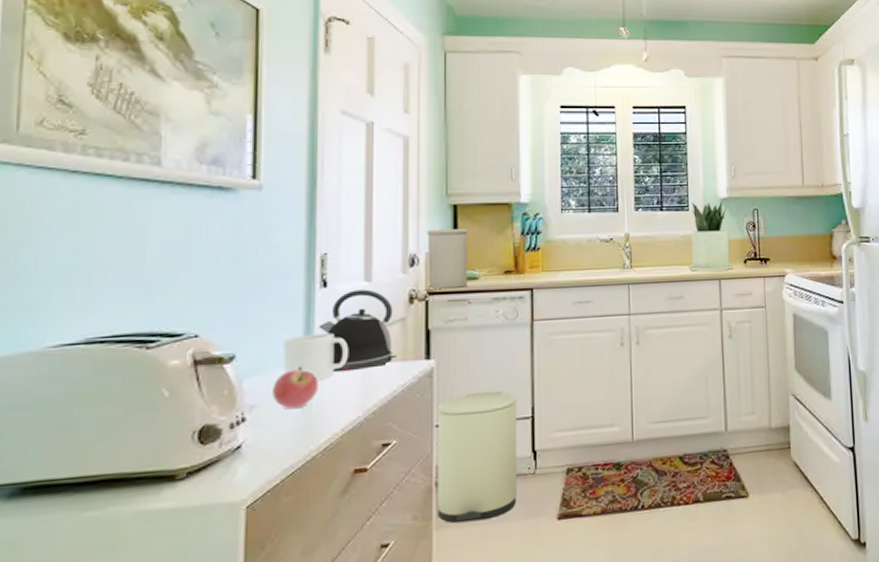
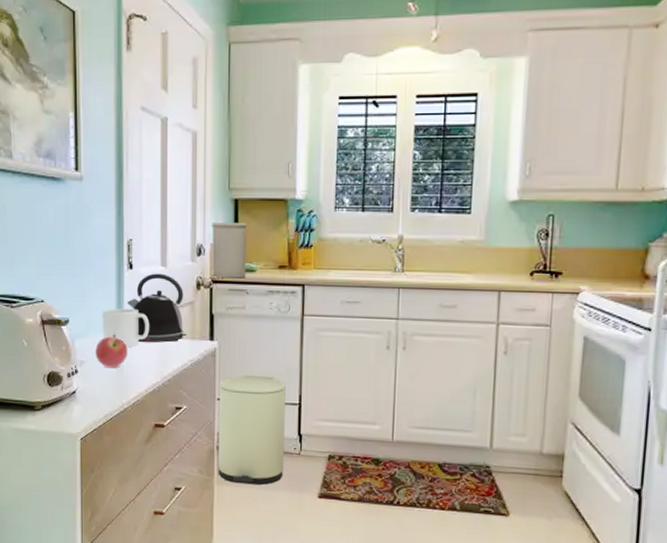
planter: present [688,201,735,273] -> none [465,204,519,283]

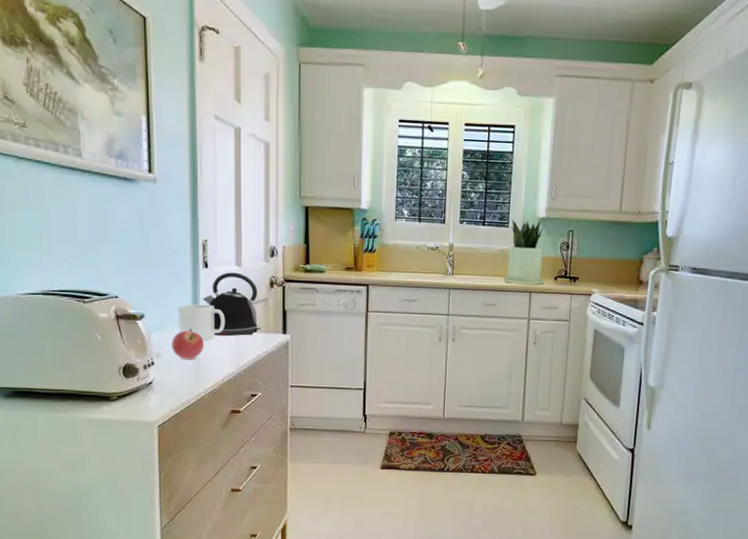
canister: present [212,223,247,278] -> none [284,227,317,278]
pedal bin: present [218,374,286,485] -> none [291,364,352,461]
planter: none [465,204,519,283] -> present [503,220,546,286]

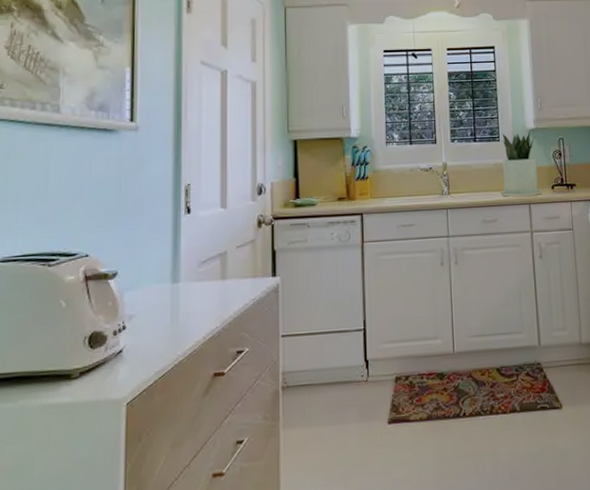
fruit: present [172,330,204,360] -> none [147,284,184,320]
mug: present [177,304,226,342] -> none [155,253,209,296]
kettle: present [203,272,261,337] -> none [184,215,248,288]

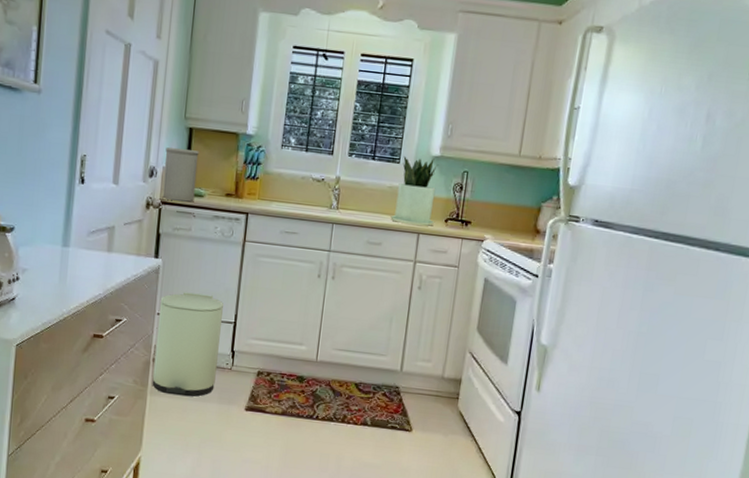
canister: none [272,161,307,214] -> present [162,147,199,202]
pedal bin: none [283,305,352,424] -> present [152,292,223,397]

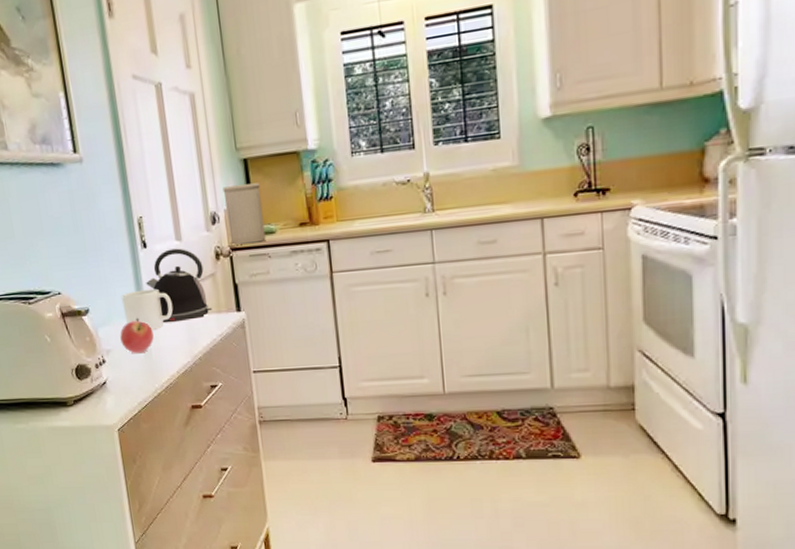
fruit: none [39,246,72,278] -> present [120,320,154,354]
mug: none [48,220,97,260] -> present [121,288,174,331]
kettle: none [76,189,133,257] -> present [146,248,213,324]
pedal bin: present [152,292,223,397] -> none [252,340,332,457]
planter: present [390,156,438,227] -> none [501,121,561,211]

